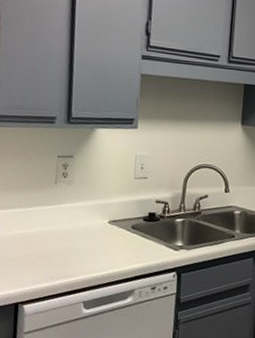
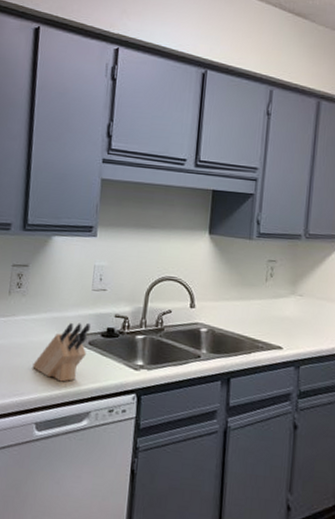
knife block: none [79,208,133,264] -> present [33,322,90,382]

